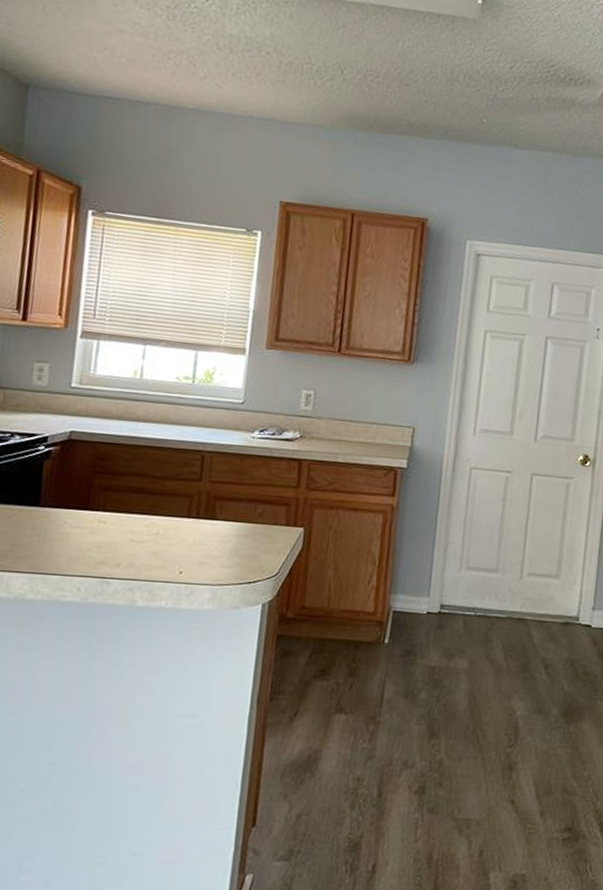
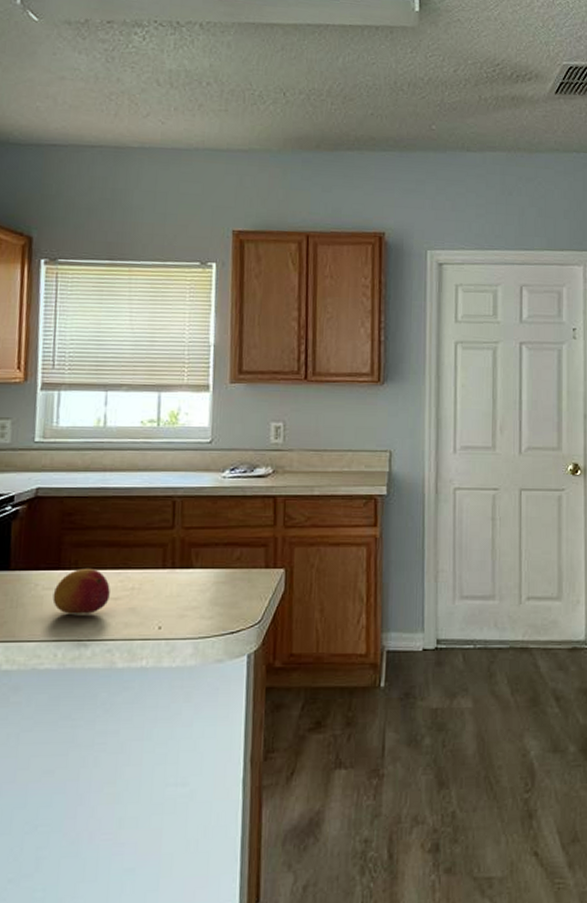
fruit: none [79,510,136,554] -> present [52,567,110,614]

